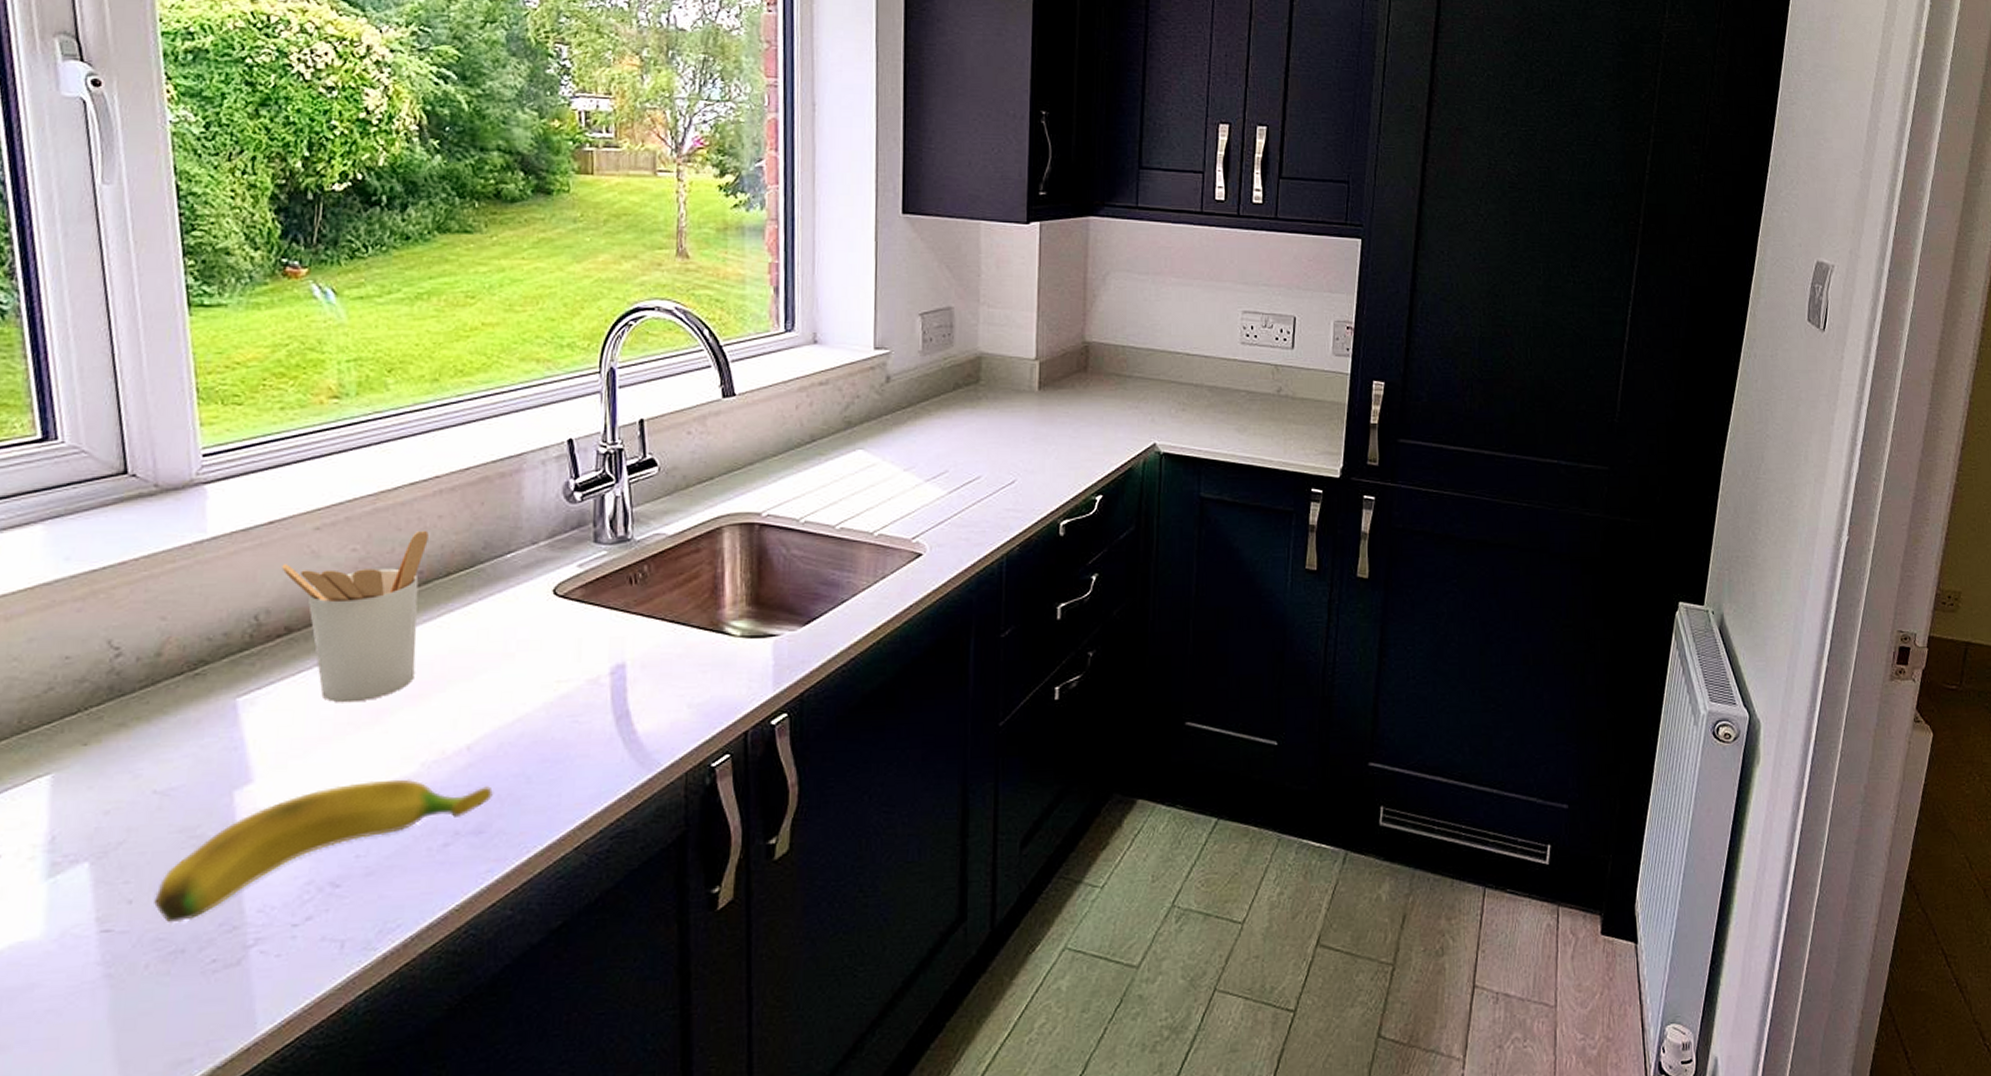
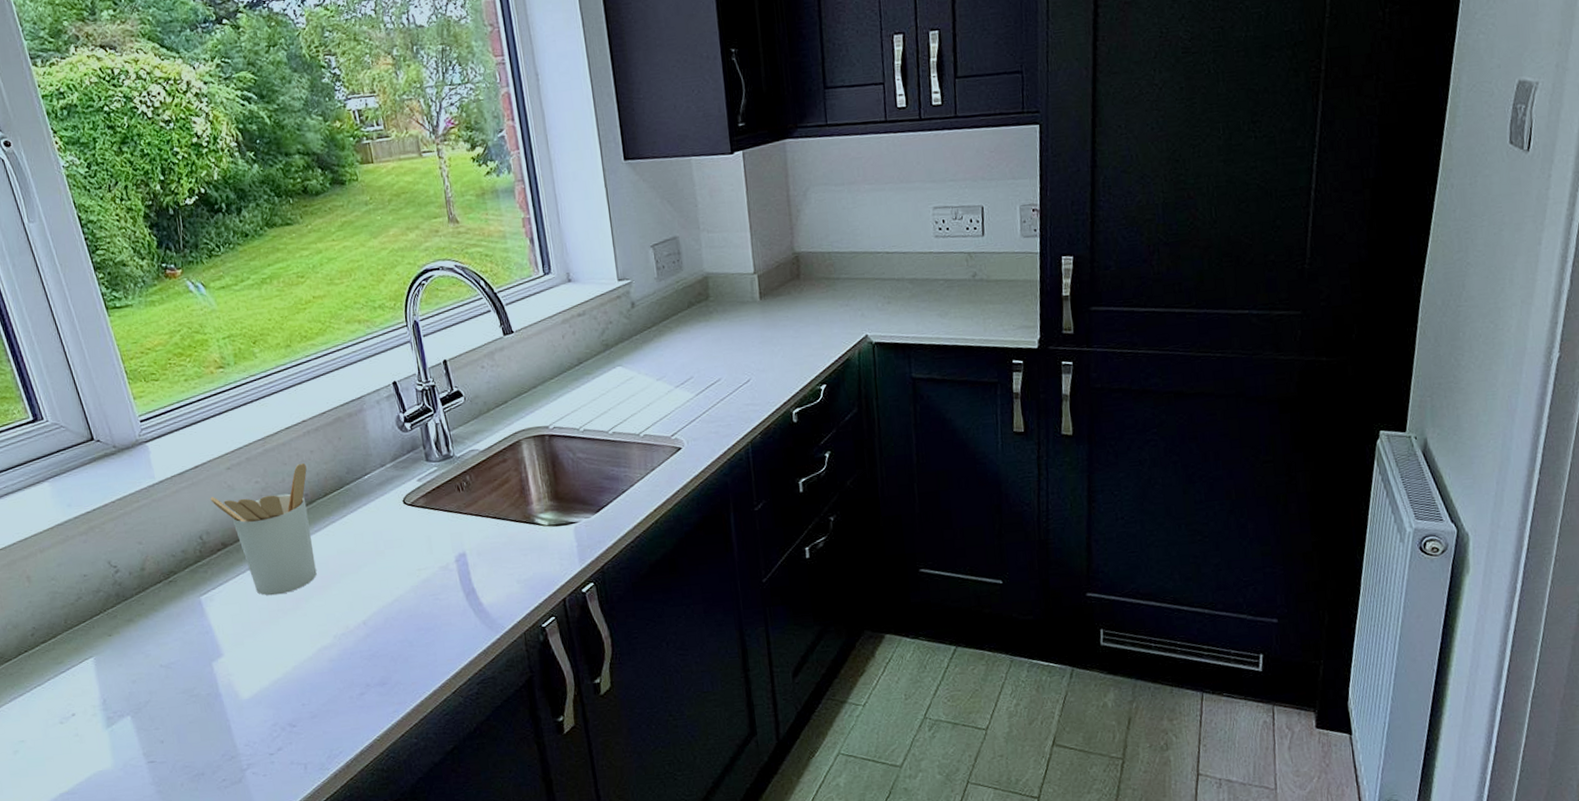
banana: present [154,779,493,923] -> none [177,648,388,756]

